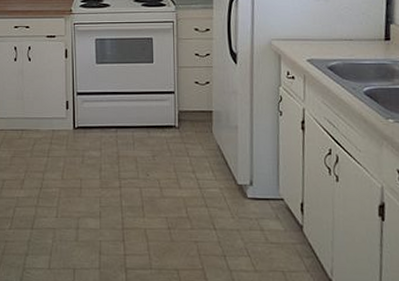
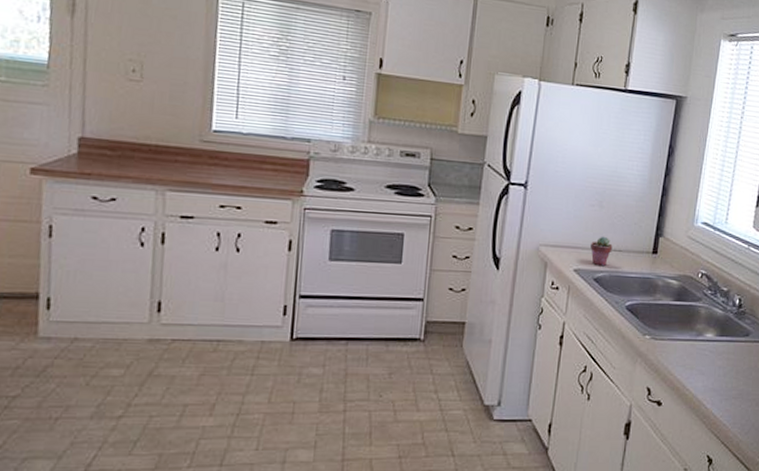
potted succulent: none [321,27,343,56] -> present [591,236,613,267]

